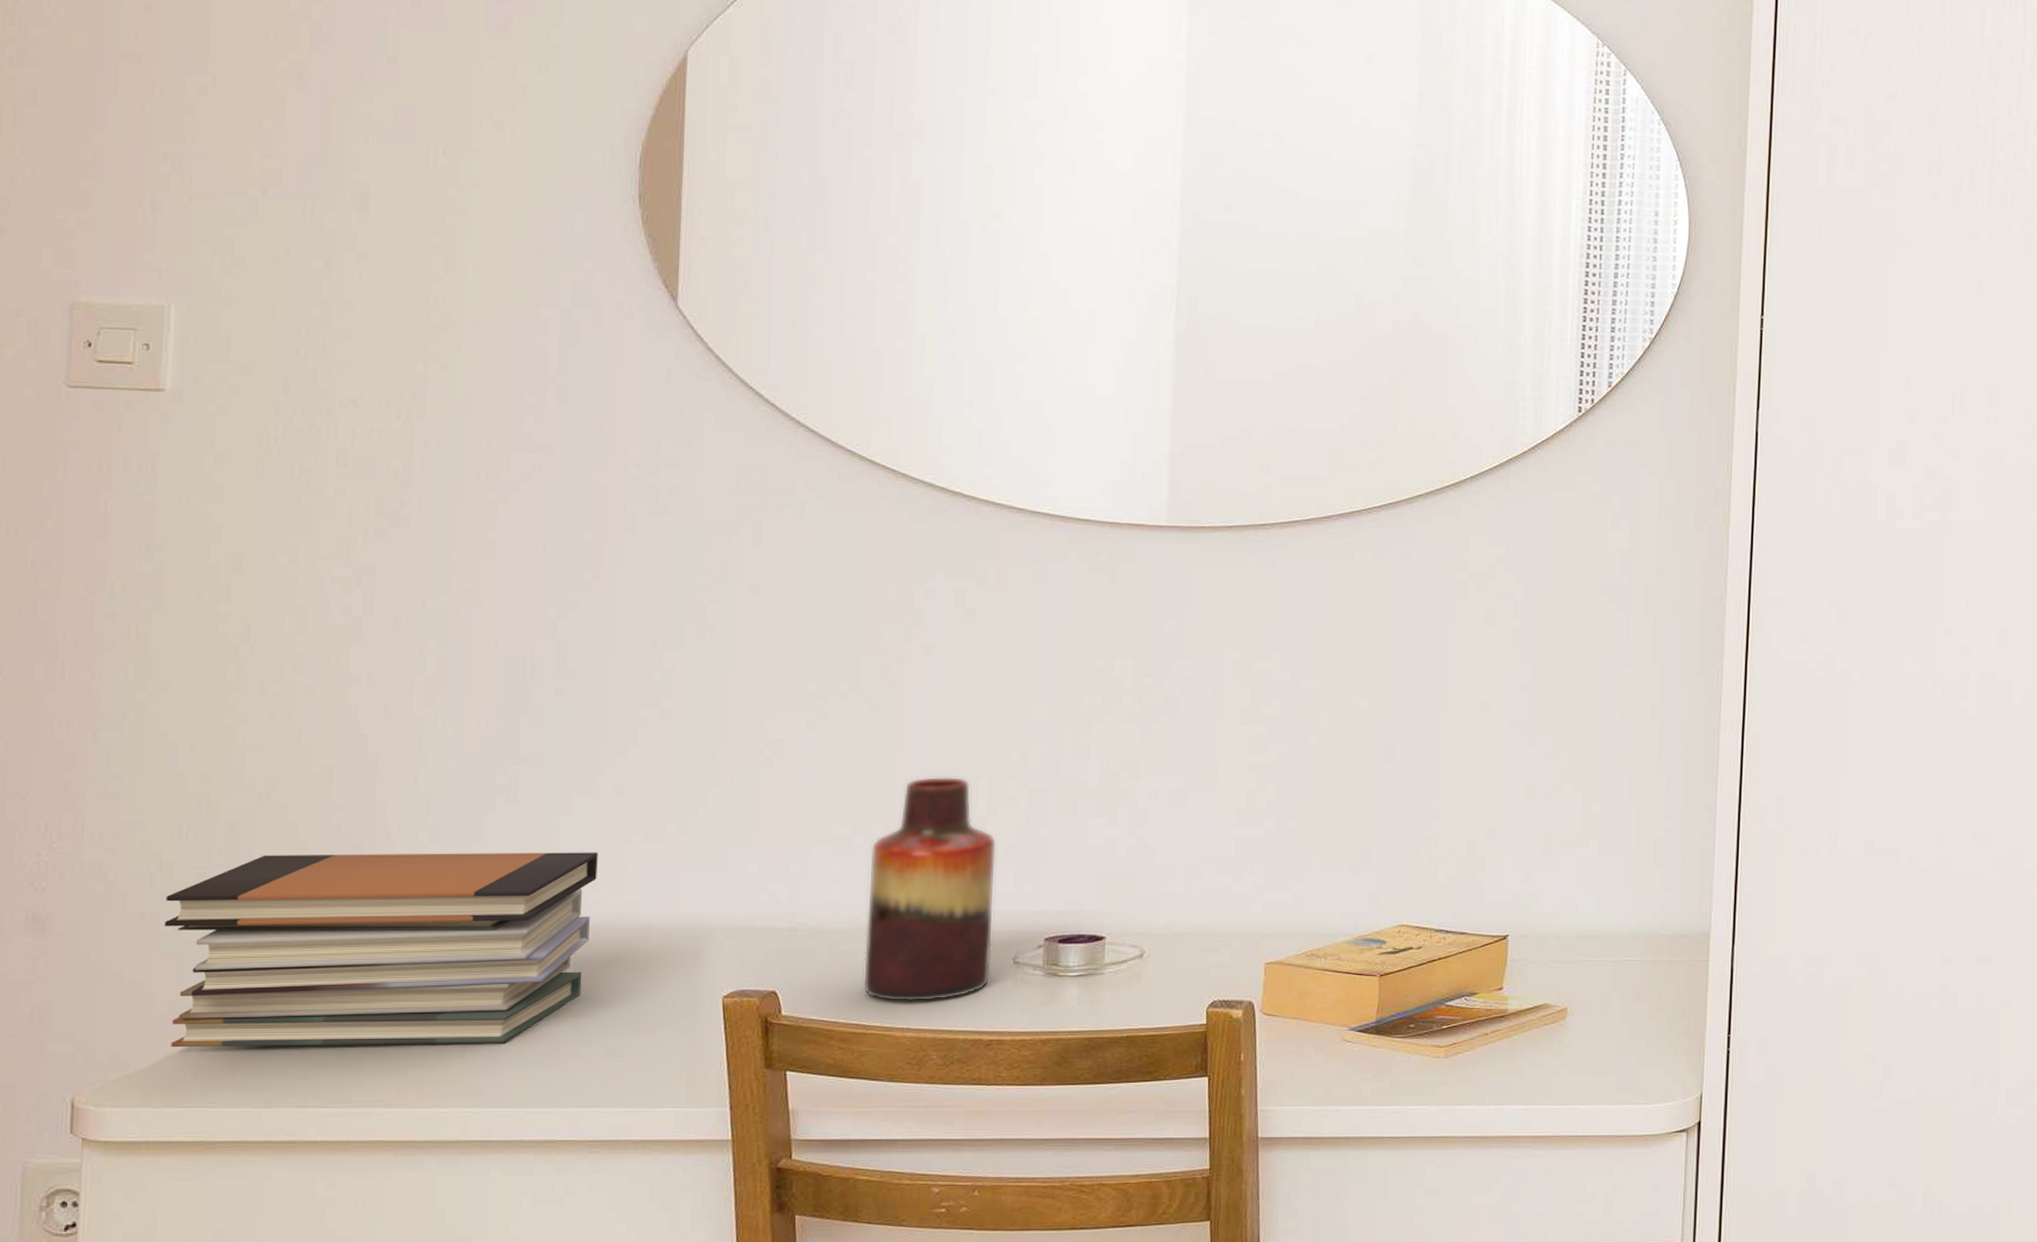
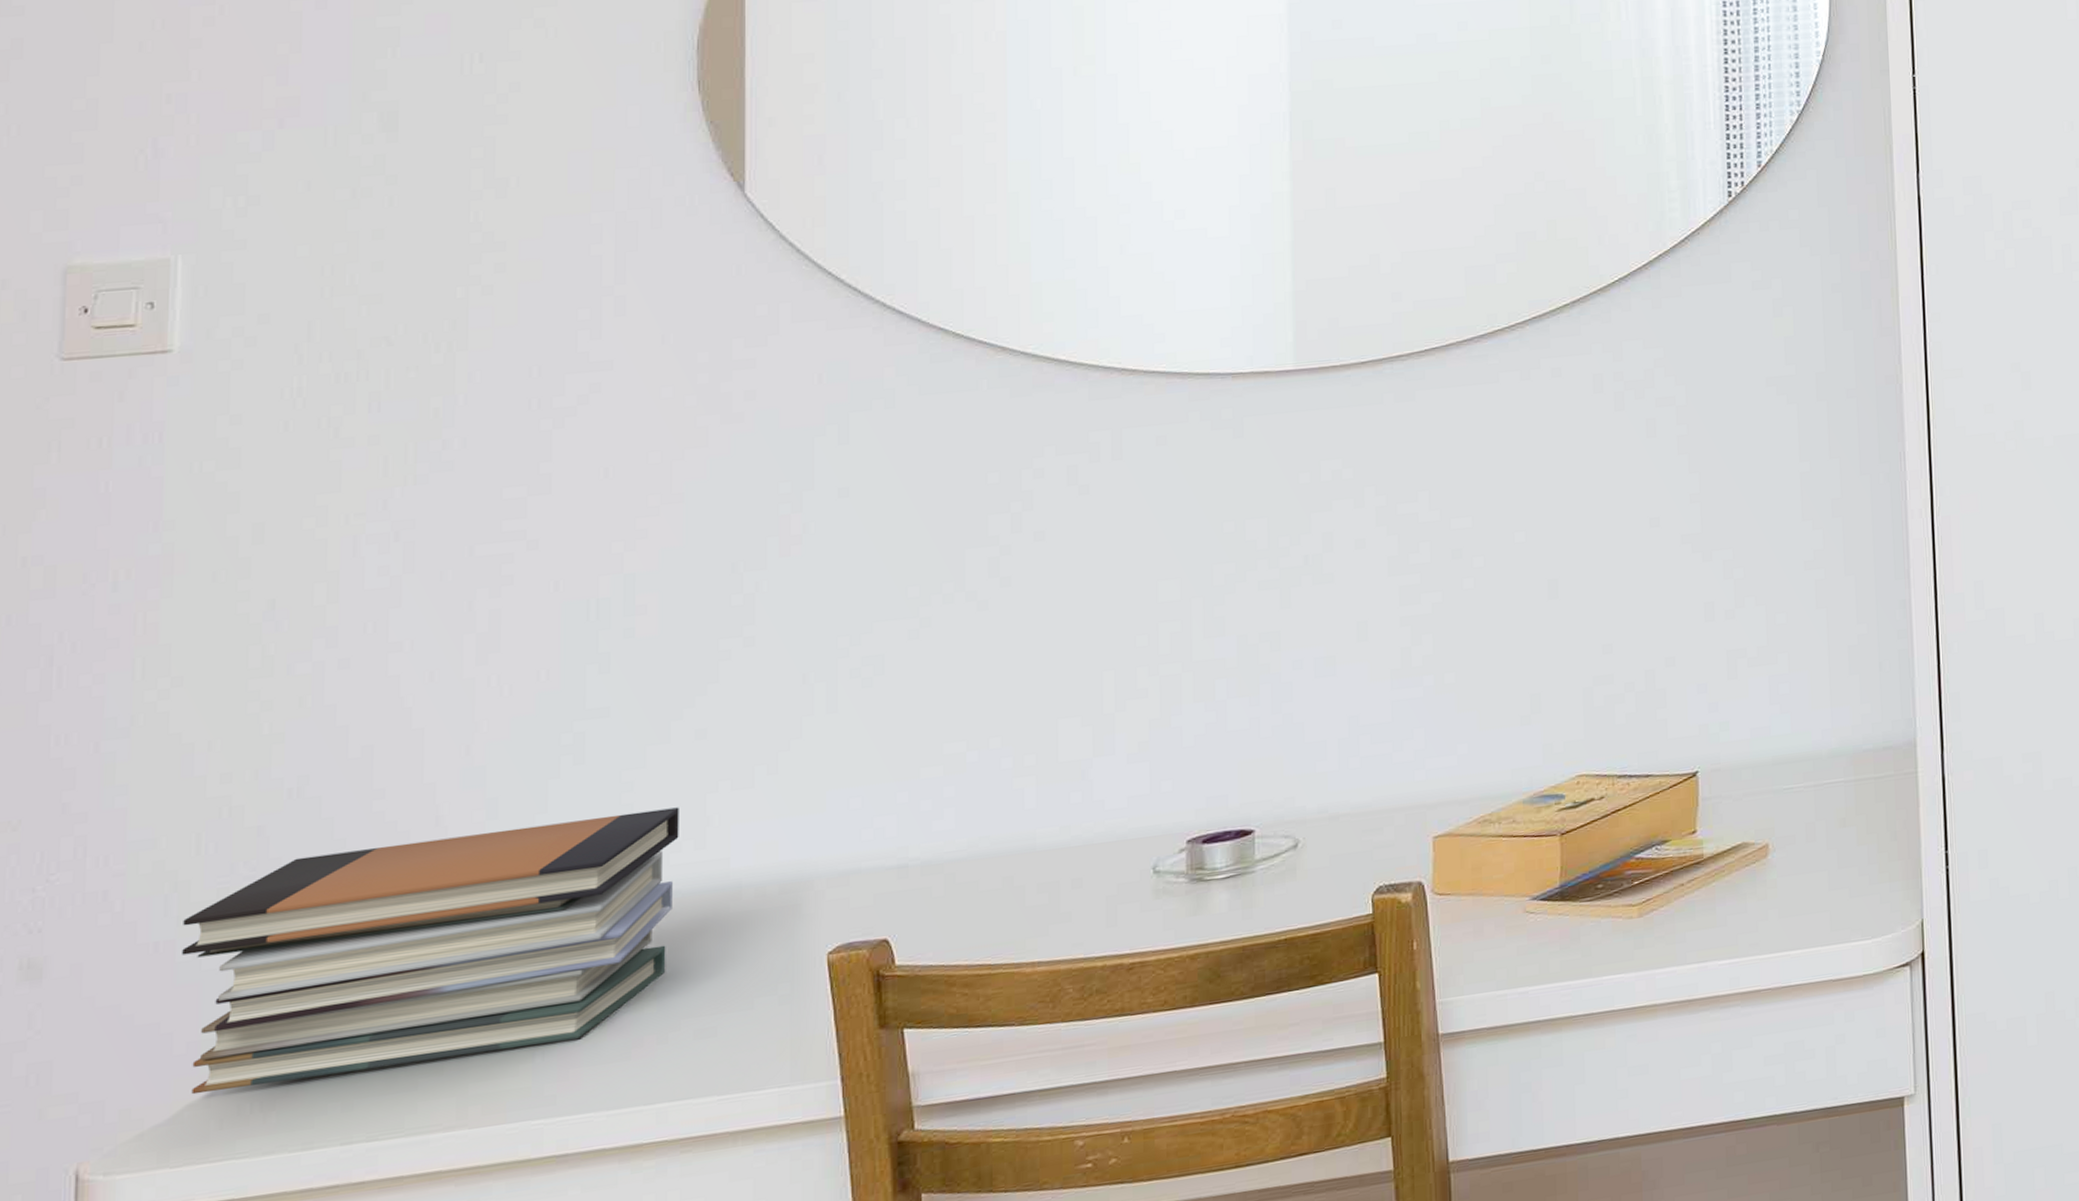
vase: present [863,776,997,1002] -> none [986,672,1129,934]

